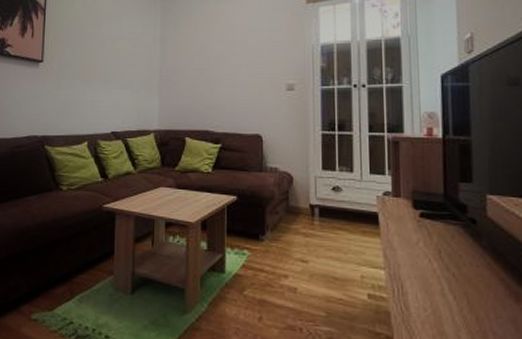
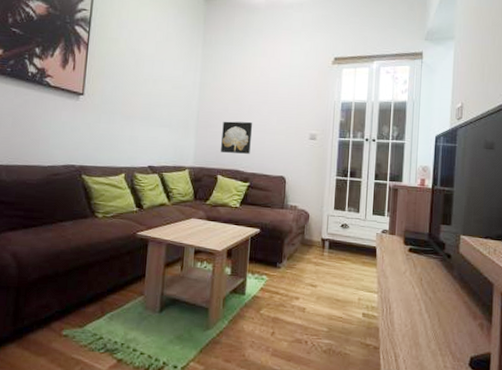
wall art: none [187,75,221,112] -> present [221,121,253,154]

